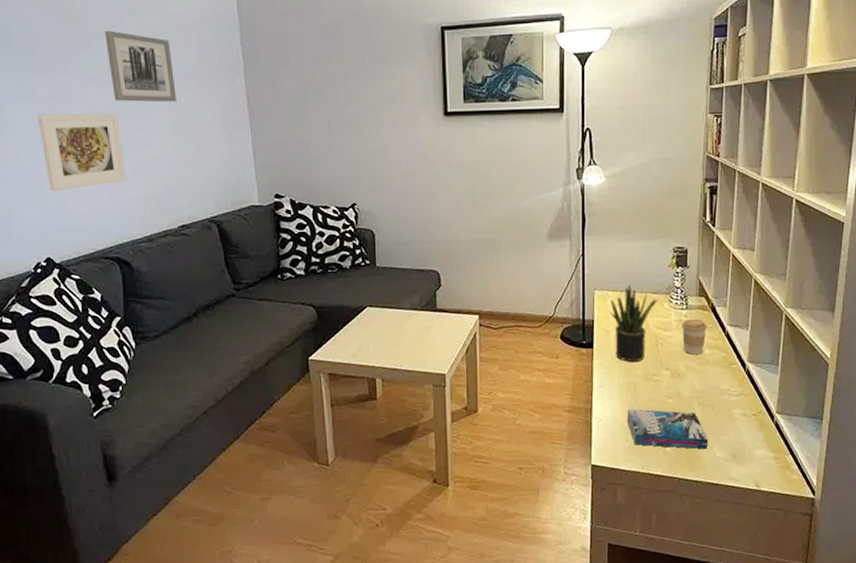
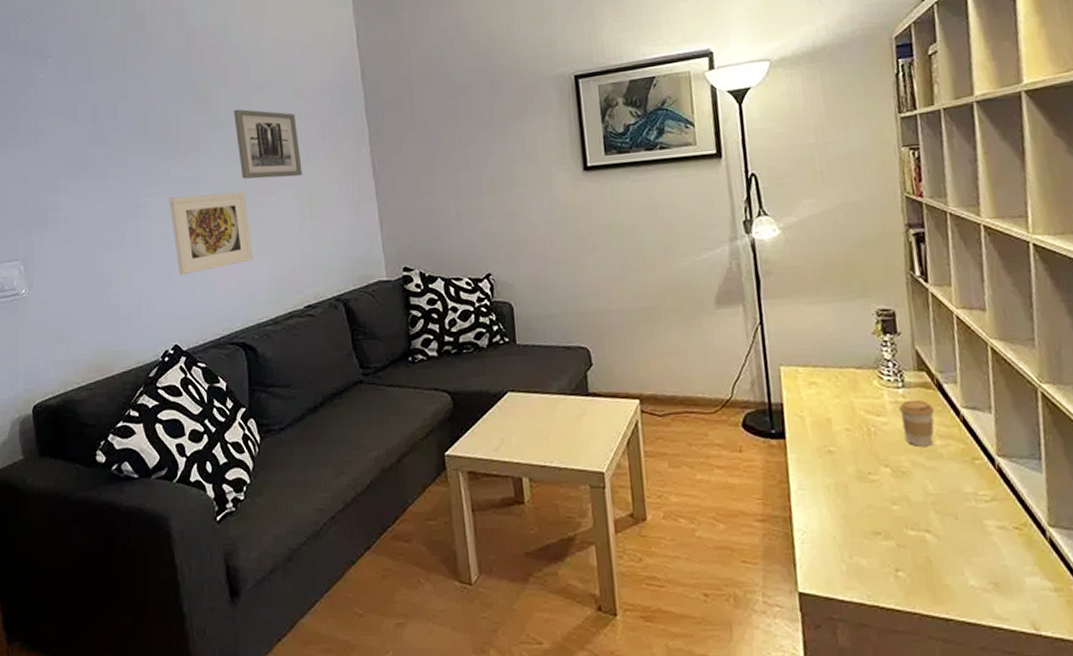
potted plant: present [609,284,658,362] -> none [801,358,864,456]
book: present [626,409,709,449] -> none [839,518,957,575]

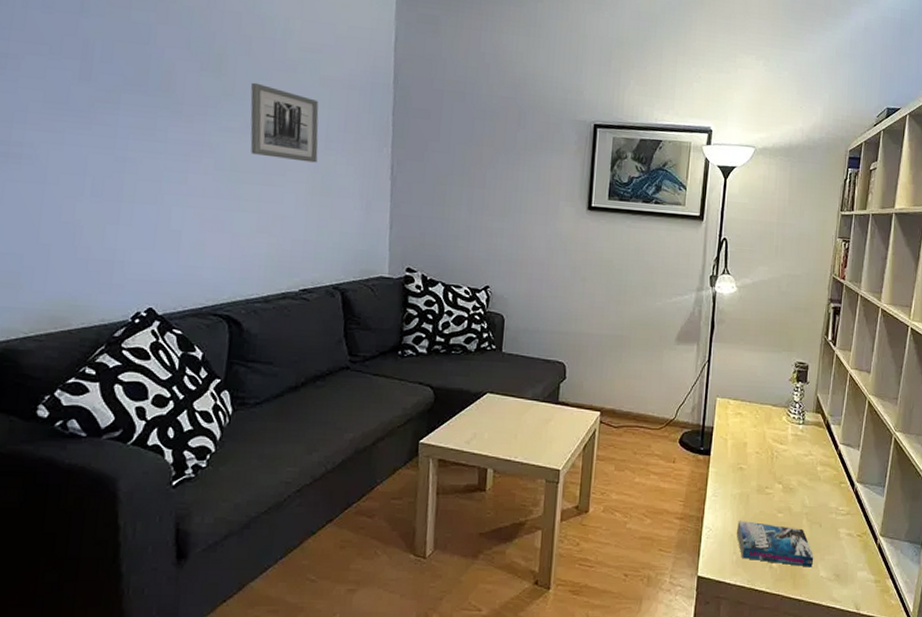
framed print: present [169,191,253,276] -> none [163,157,252,240]
book: none [839,518,957,575] -> present [736,521,814,567]
coffee cup: present [899,399,935,447] -> none [797,434,821,470]

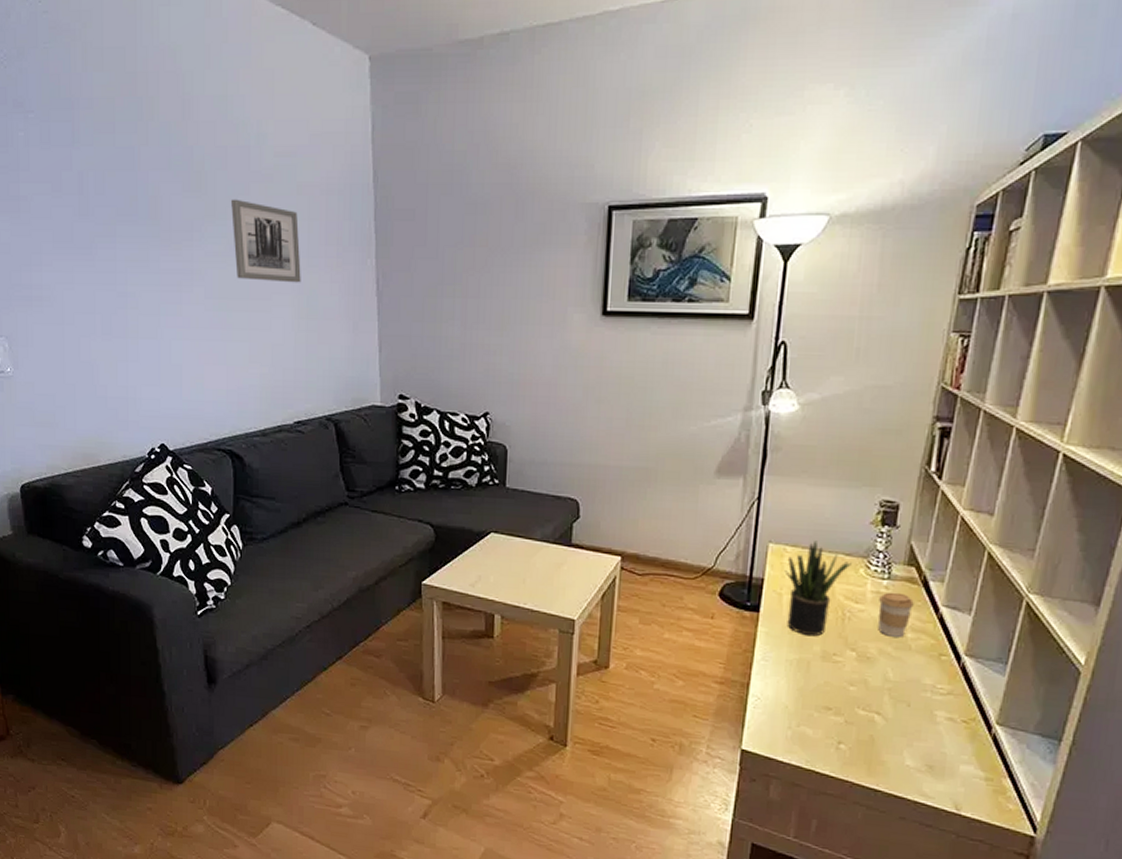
potted plant: none [728,395,777,473] -> present [784,540,852,636]
book: present [736,521,814,567] -> none [791,691,898,754]
coffee cup: none [797,434,821,470] -> present [878,592,914,637]

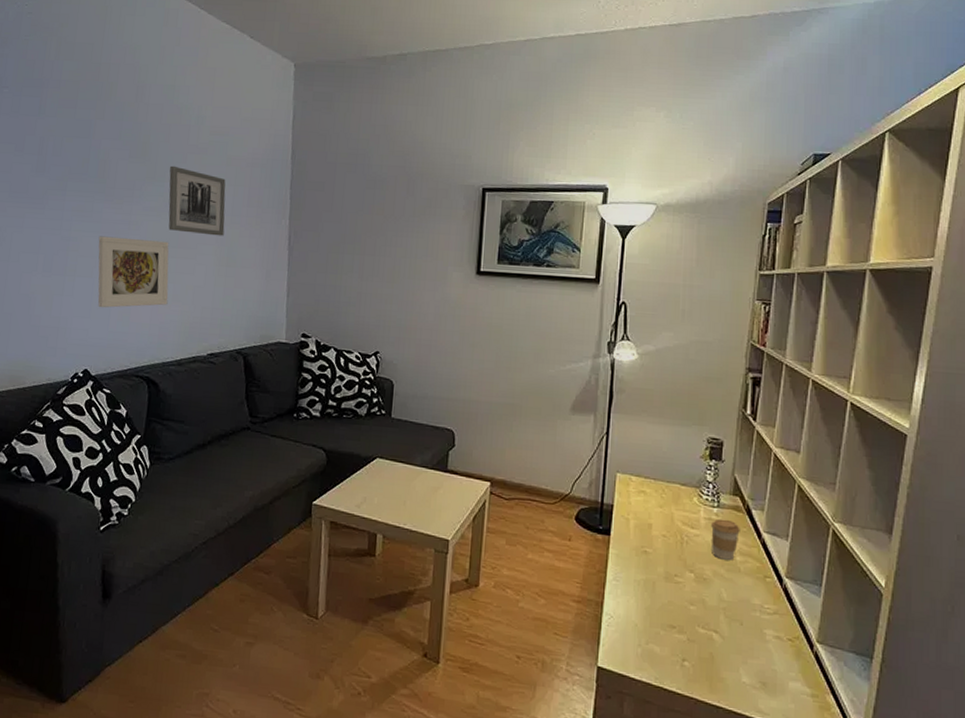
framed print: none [159,289,245,374] -> present [98,236,169,308]
potted plant: present [784,540,852,636] -> none [630,471,687,558]

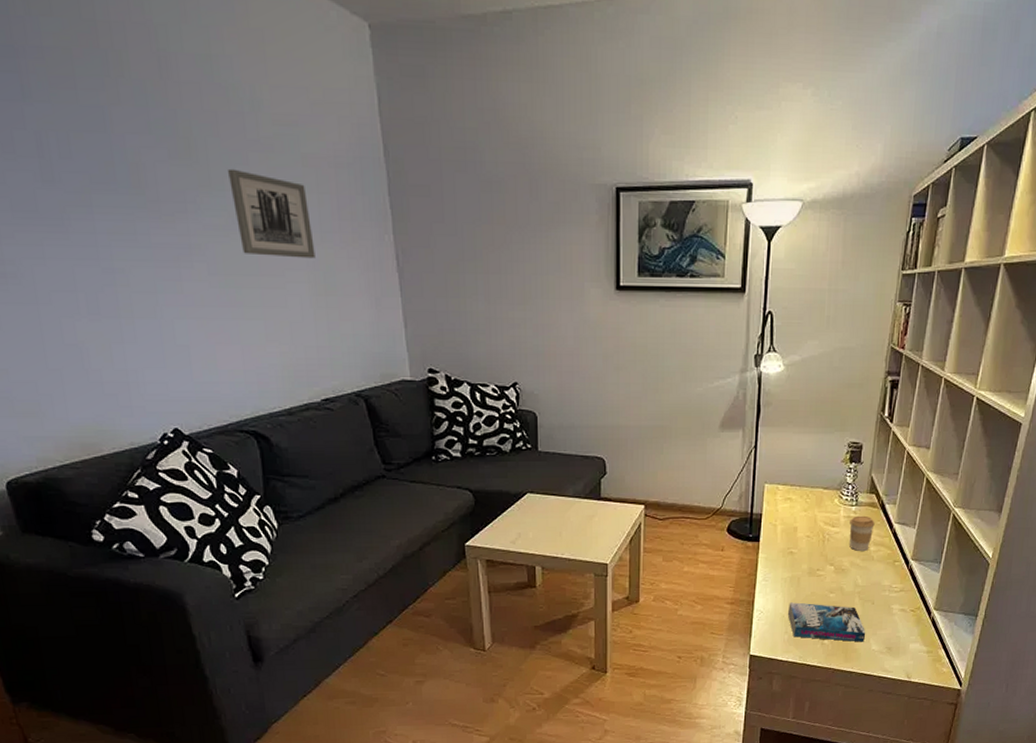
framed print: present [98,236,169,308] -> none [152,265,261,355]
book: none [640,610,734,671] -> present [787,602,866,642]

